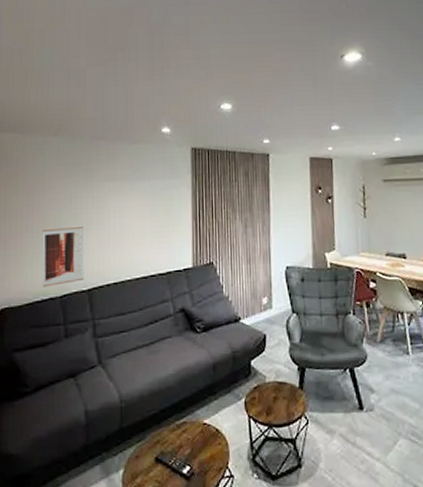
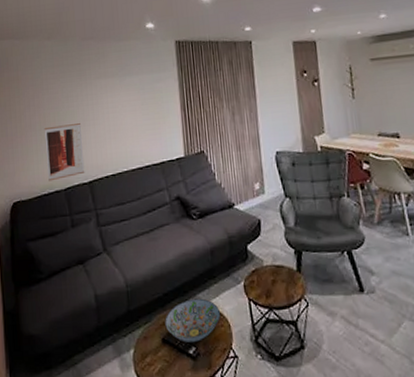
decorative bowl: none [159,415,218,462] -> present [165,298,220,342]

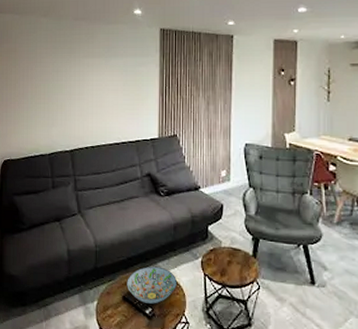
wall art: present [44,122,85,182] -> none [35,95,68,146]

